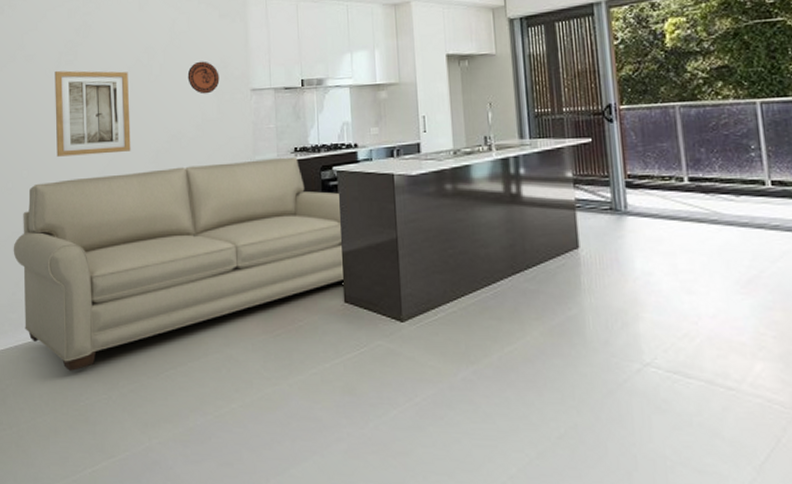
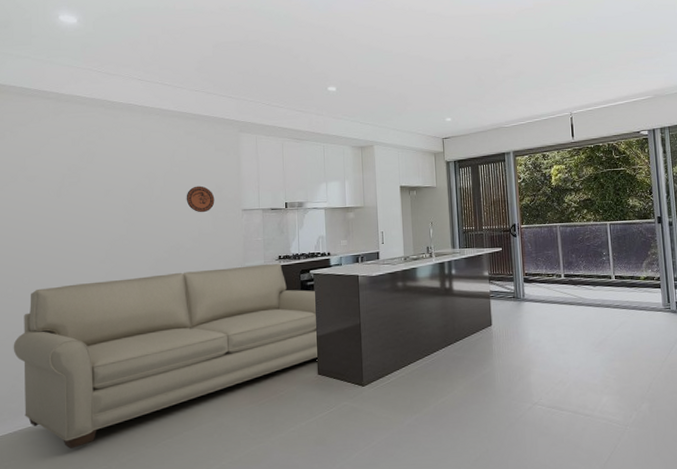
wall art: present [55,70,131,157] -> none [58,190,132,265]

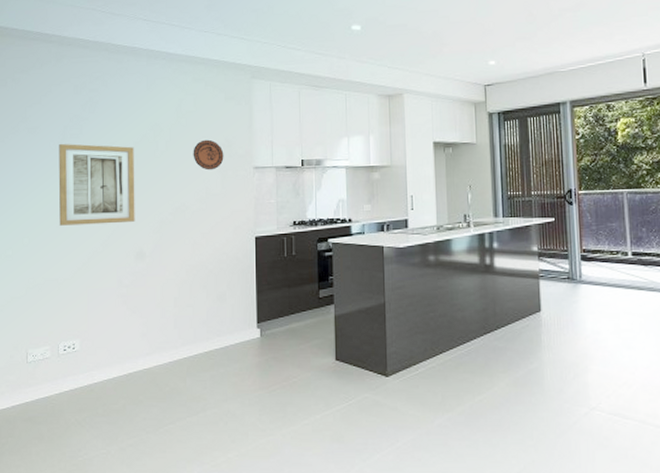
sofa: present [13,263,317,449] -> none [12,229,335,428]
wall art: none [58,190,132,265] -> present [58,143,135,226]

